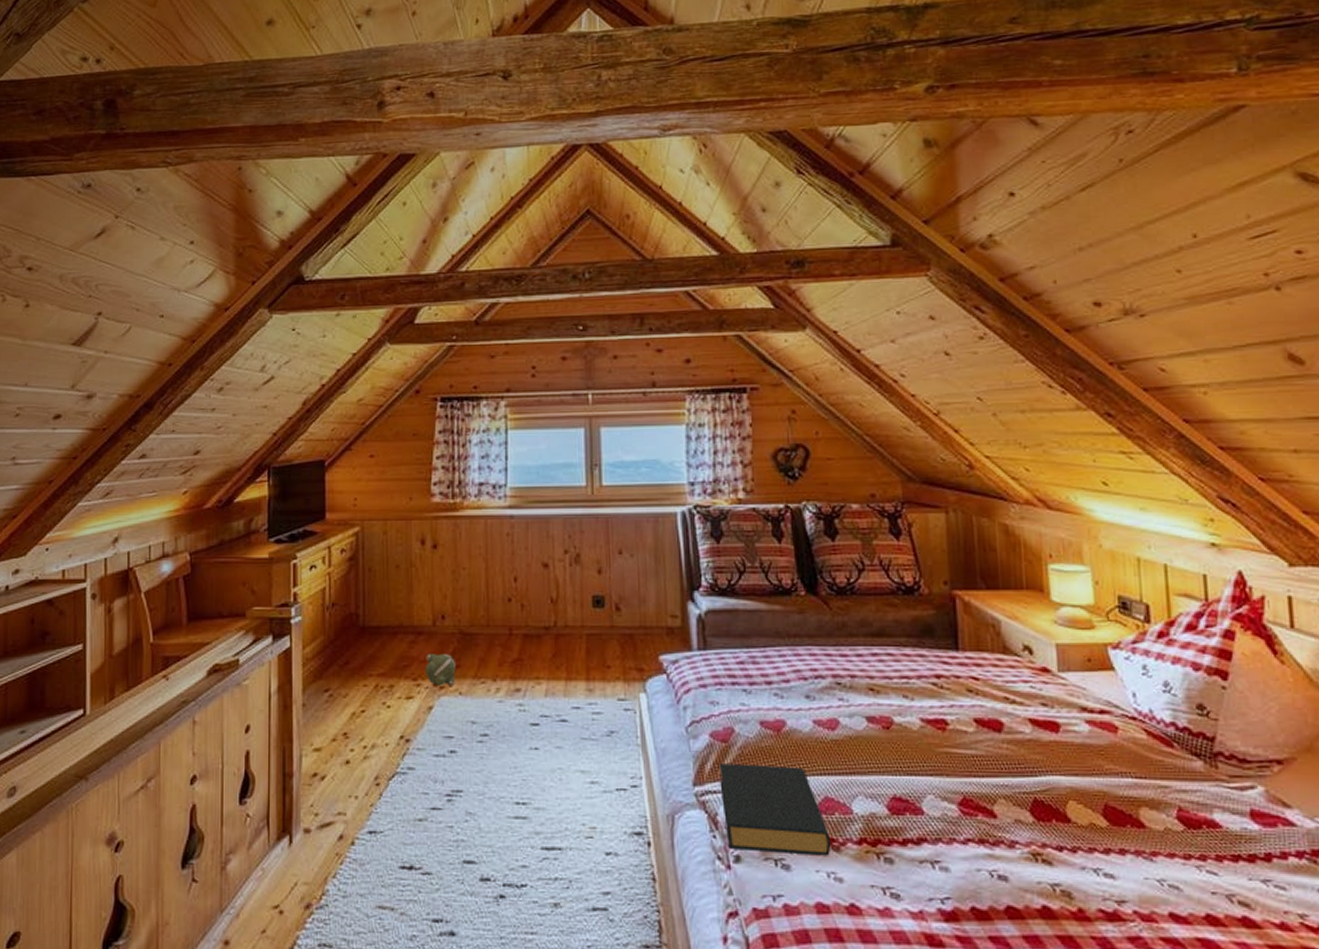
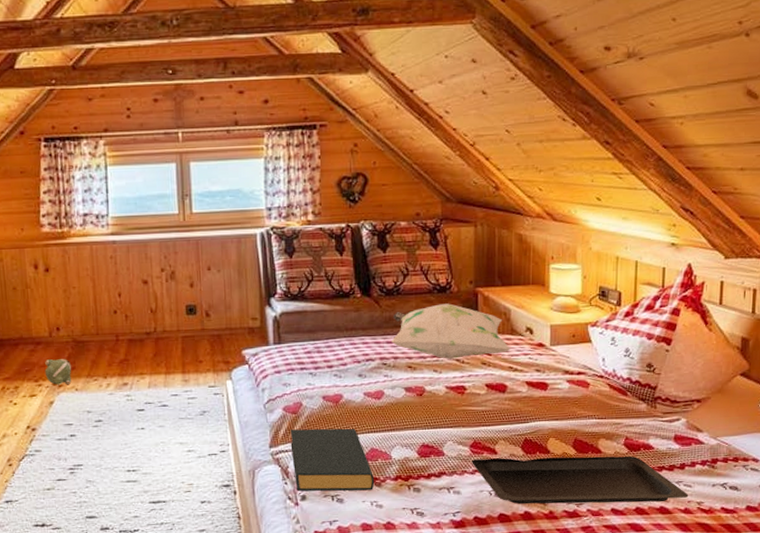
decorative pillow: none [846,609,1005,682] -> present [391,303,511,359]
serving tray: none [962,823,1284,908] -> present [472,456,689,504]

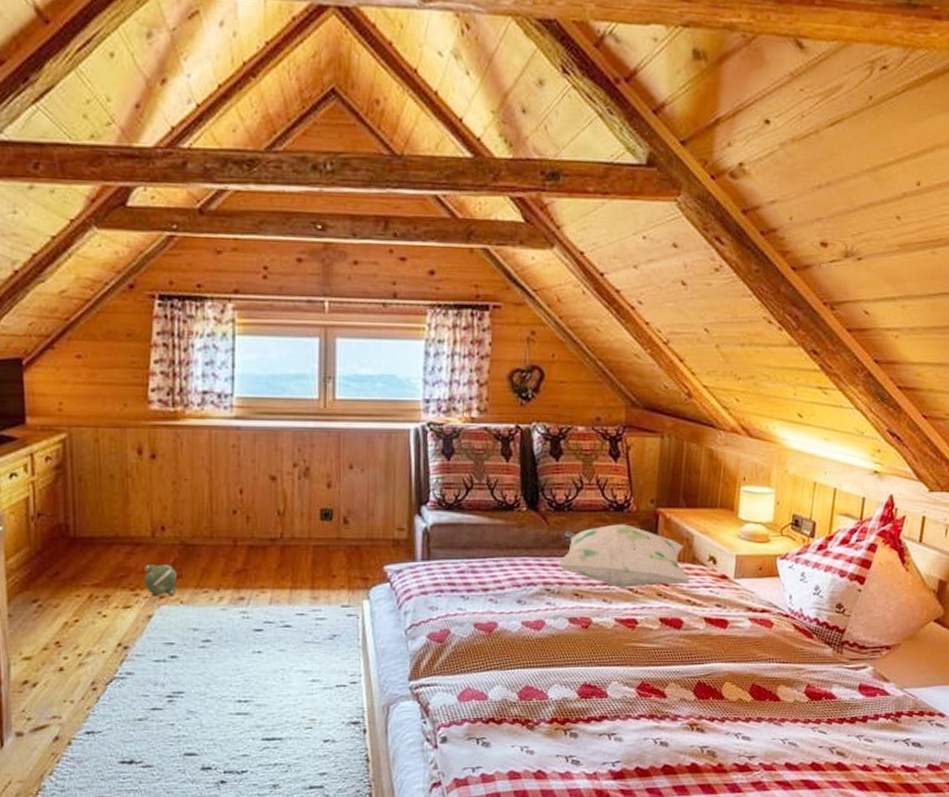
hardback book: present [290,428,375,491] -> none [433,660,527,734]
serving tray: present [472,456,689,504] -> none [637,702,869,757]

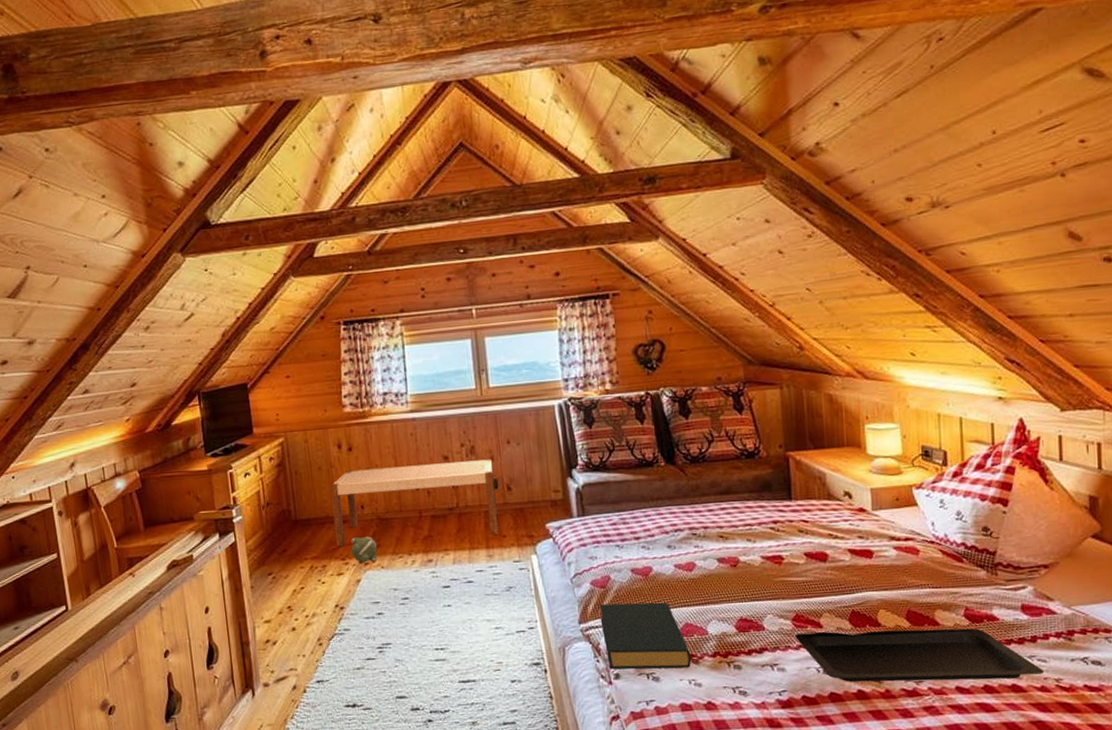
bench: none [123,483,330,574] -> present [330,459,498,546]
hardback book: none [433,660,527,734] -> present [599,602,692,669]
decorative pillow: present [557,524,691,588] -> none [699,469,829,528]
serving tray: none [637,702,869,757] -> present [795,628,1044,682]

